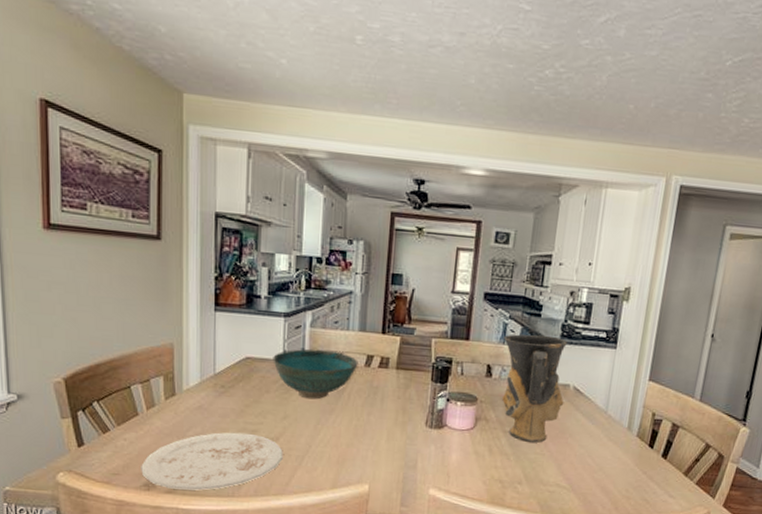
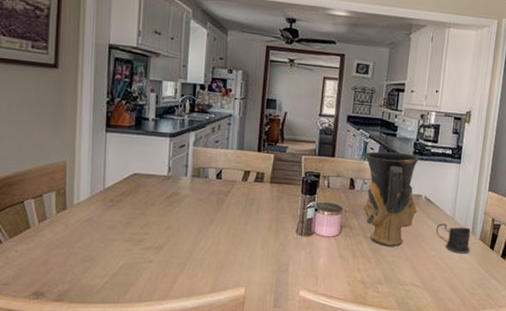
plate: present [141,432,283,491] -> none [30,242,166,298]
bowl: present [273,349,358,400] -> none [158,165,237,211]
mug: none [585,417,627,453] -> present [435,223,471,254]

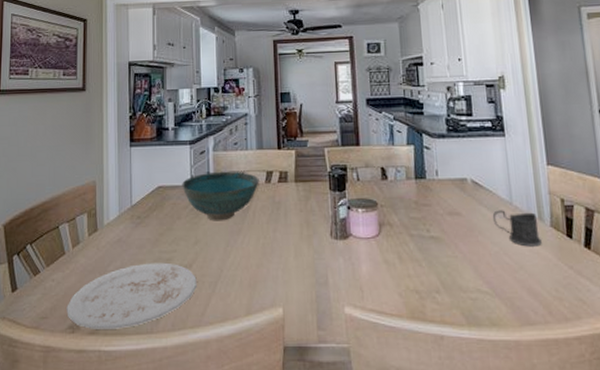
plate: none [30,242,166,298] -> present [66,262,197,329]
bowl: none [158,165,237,211] -> present [182,171,259,221]
vase: present [364,151,419,247] -> none [392,131,466,245]

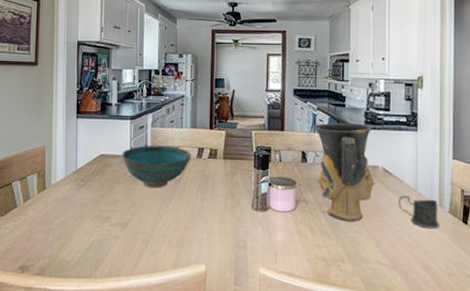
plate: present [66,262,197,329] -> none [17,219,132,273]
vase: none [392,131,466,245] -> present [314,122,375,222]

